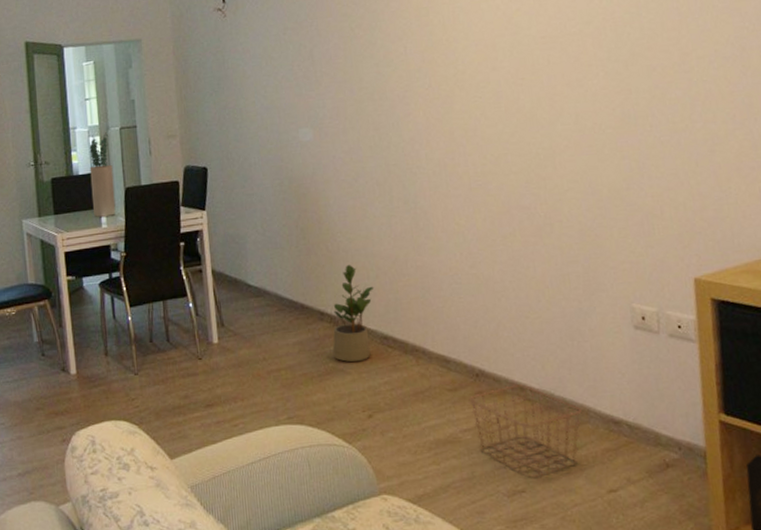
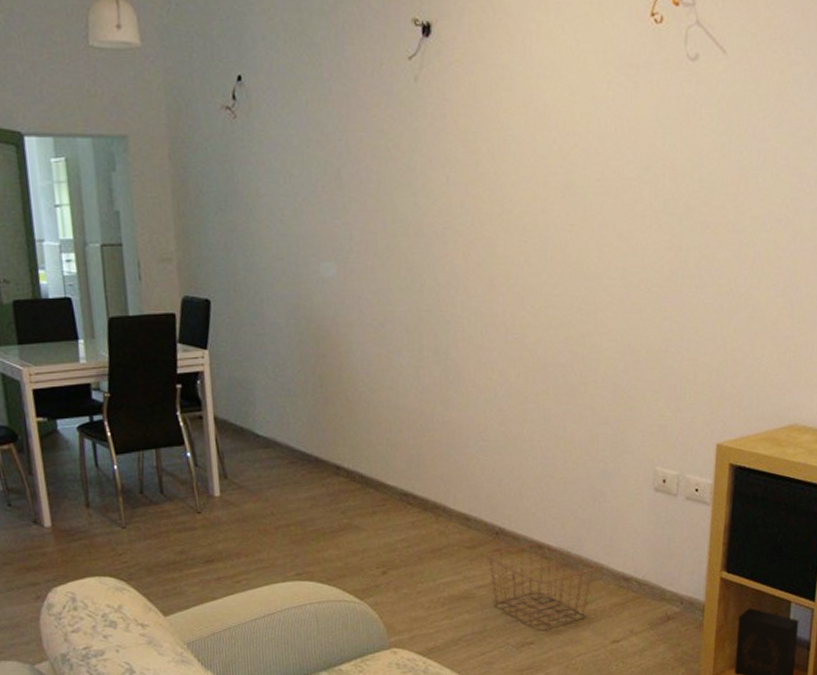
vase: present [89,132,116,218] -> none [61,249,97,351]
potted plant: present [332,264,374,362] -> none [347,416,396,518]

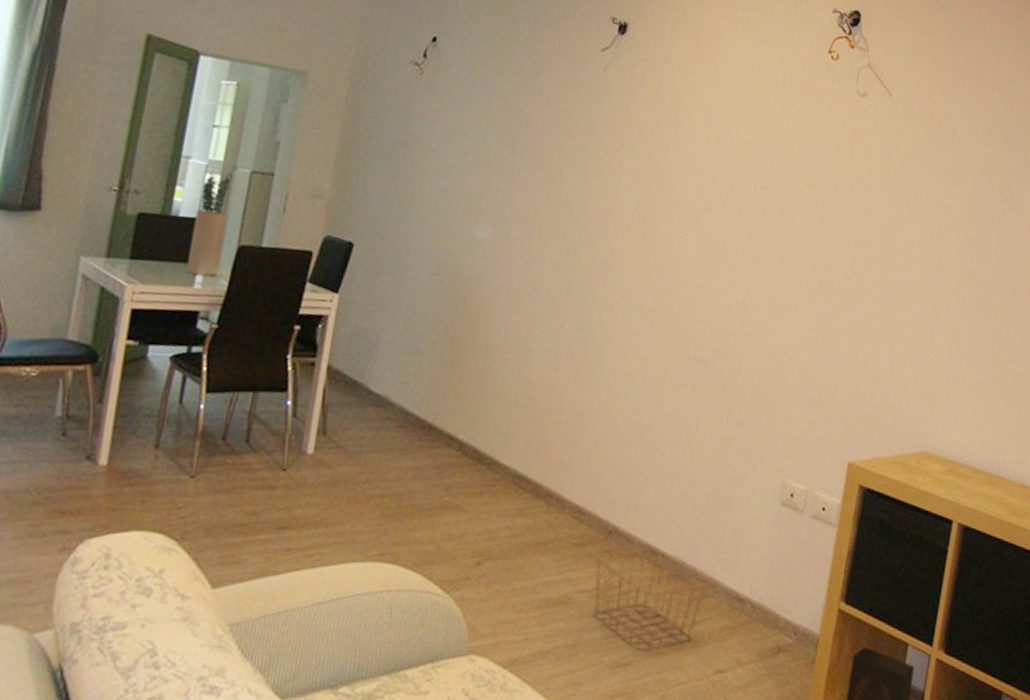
vase: none [61,249,97,351] -> present [185,171,233,276]

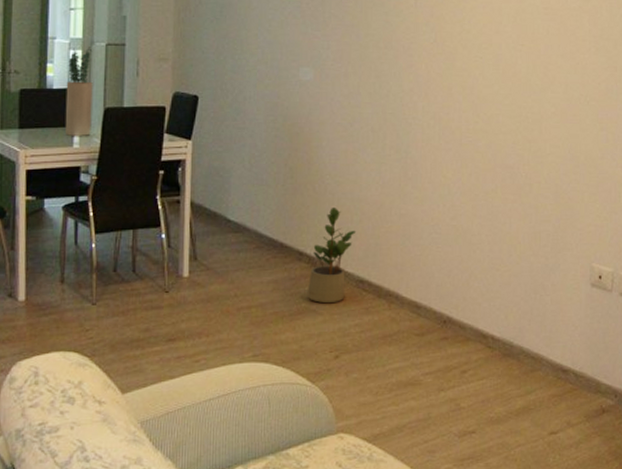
potted plant: none [452,387,520,499] -> present [307,206,357,303]
basket: present [593,546,710,650] -> none [434,331,536,420]

